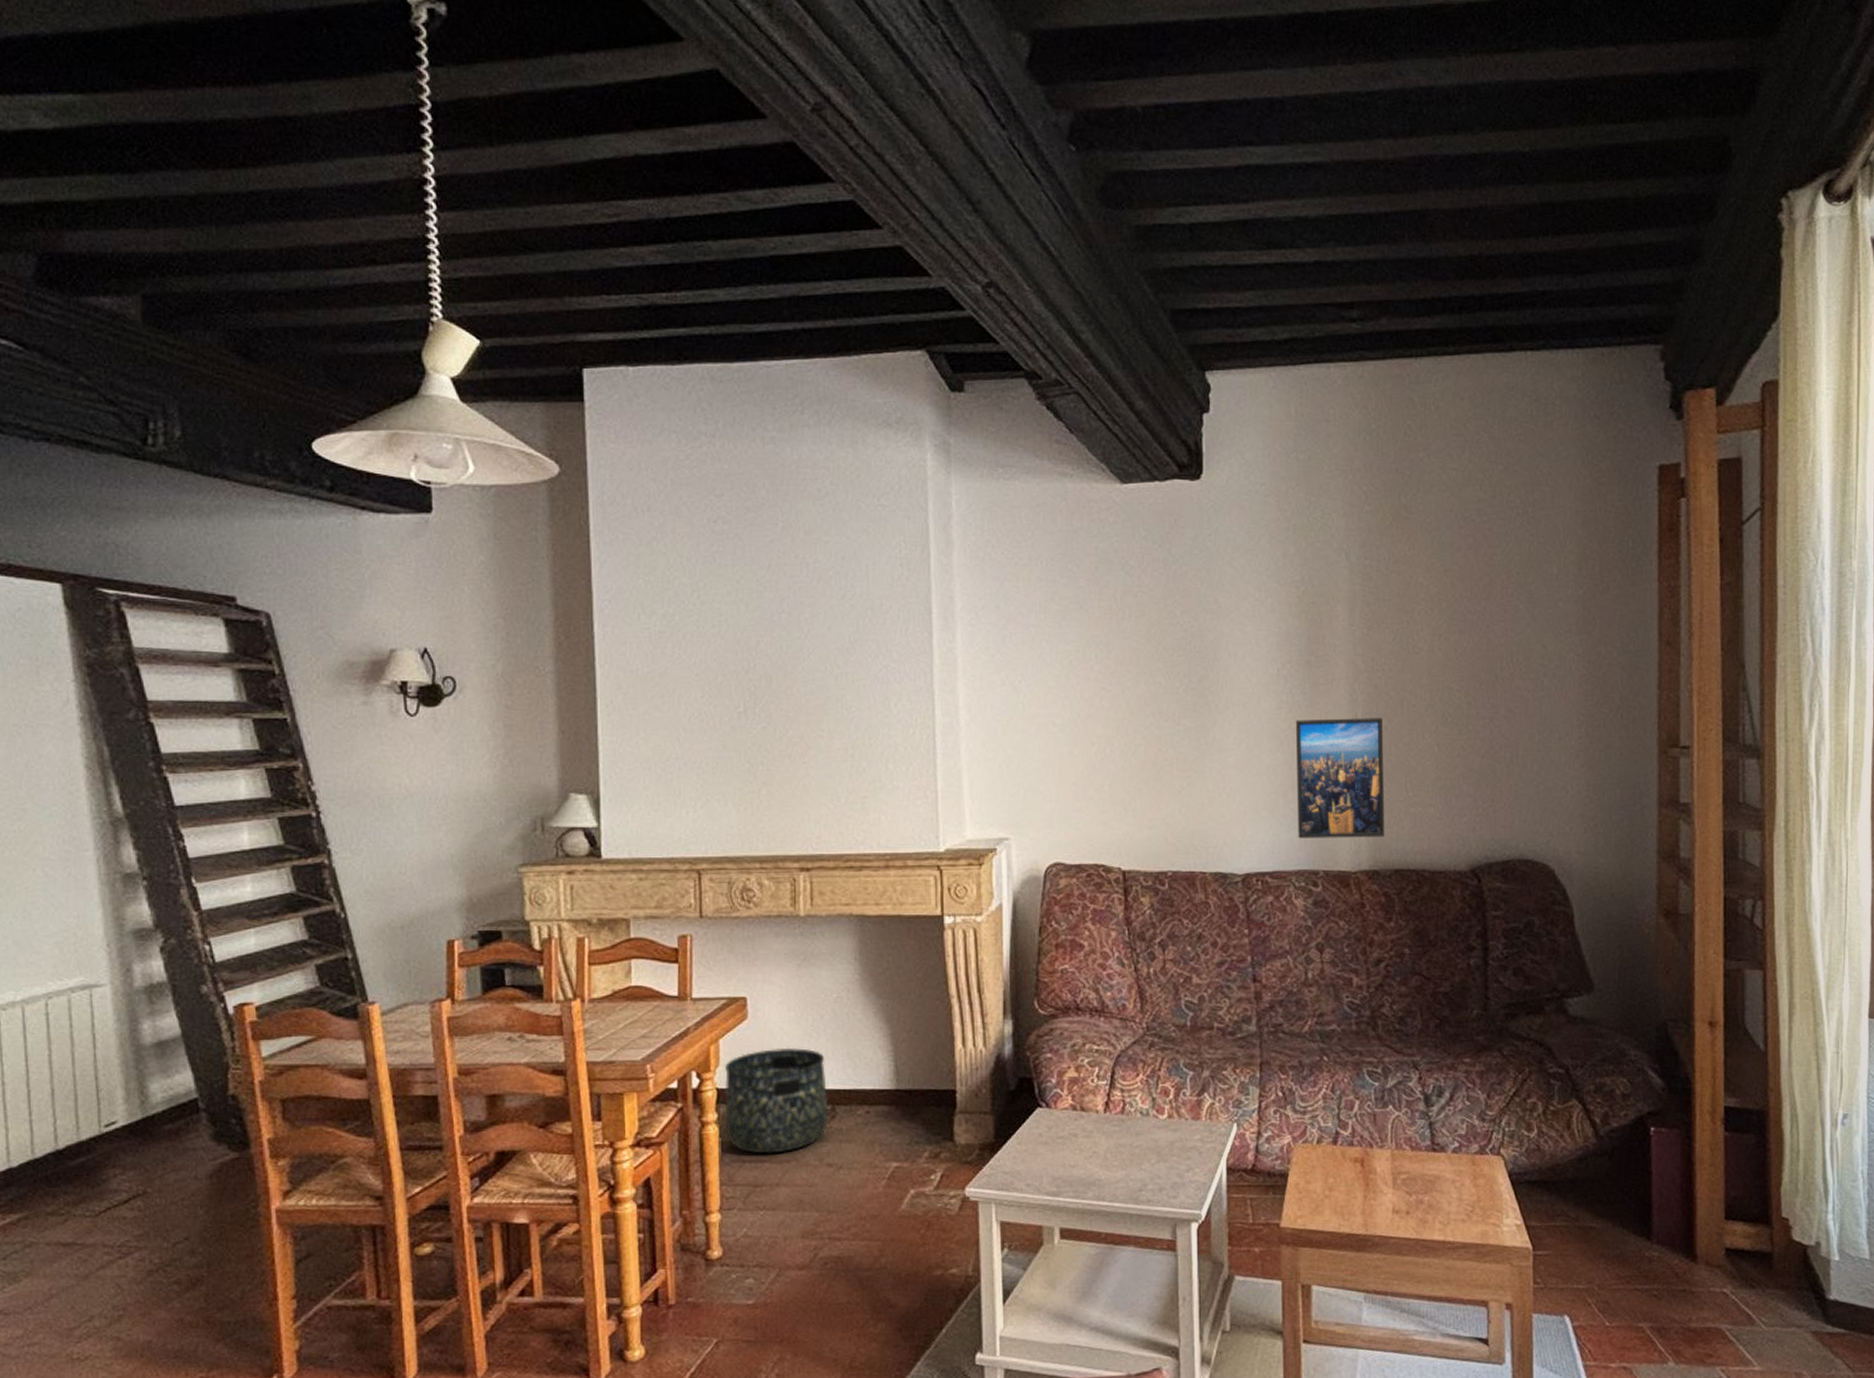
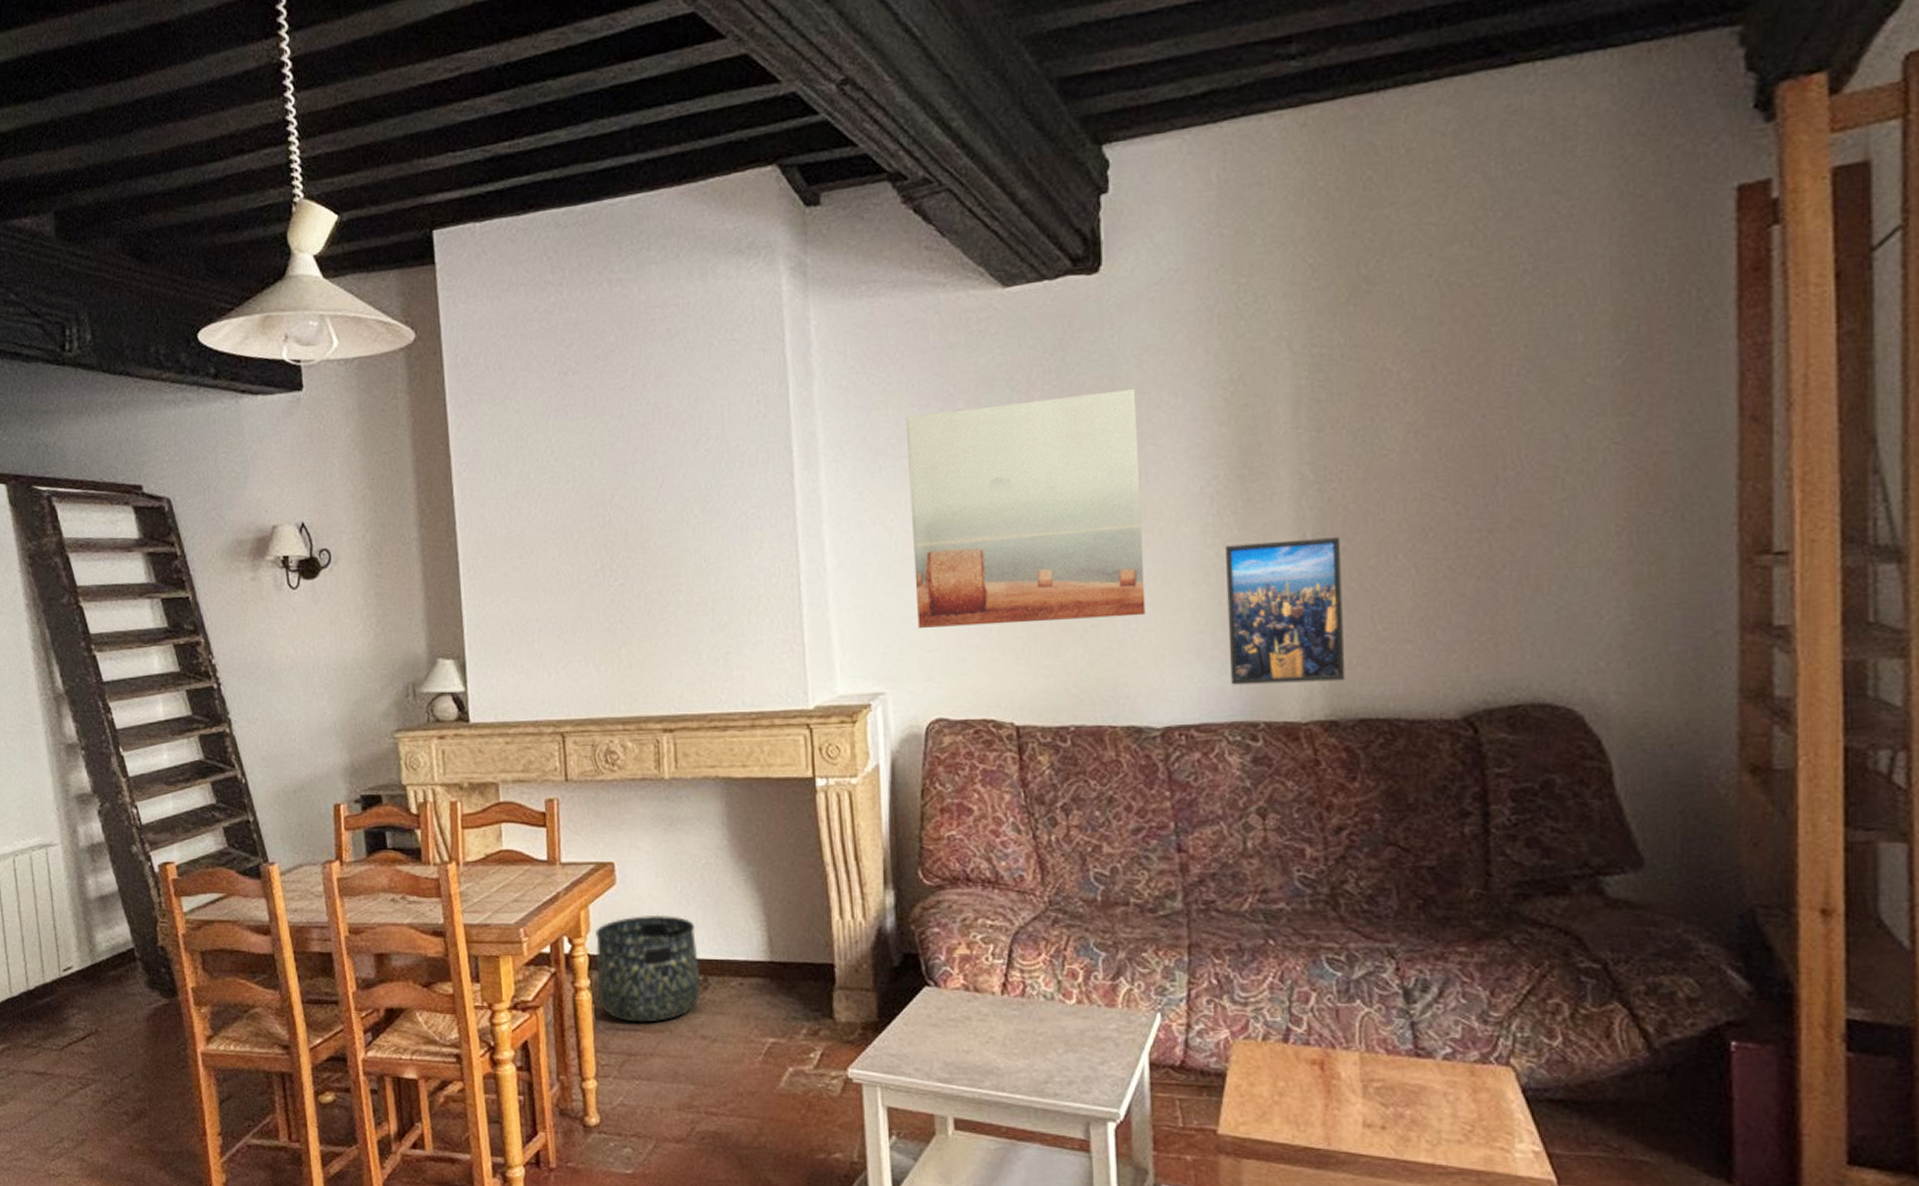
wall art: none [1034,581,1232,780] -> present [905,388,1146,628]

